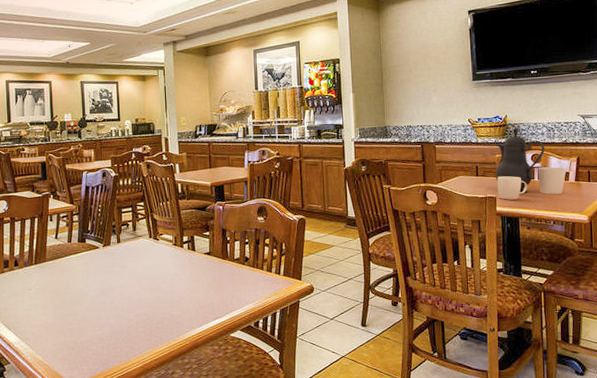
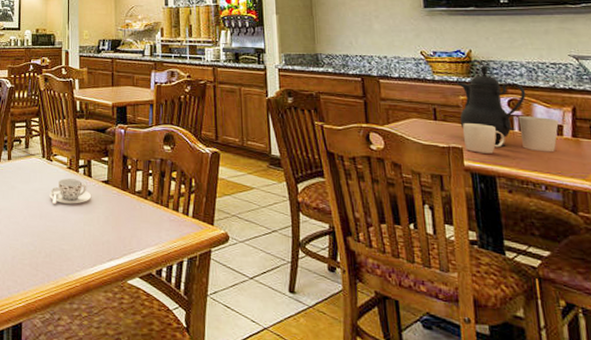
teacup: none [158,253,196,277] -> present [49,178,92,204]

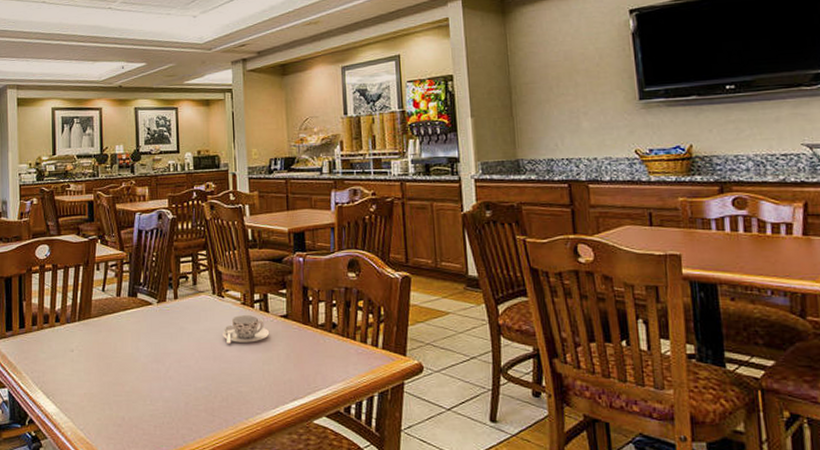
coffeepot: present [456,66,526,148] -> none [674,163,753,252]
mug: present [462,123,505,154] -> none [680,227,728,259]
dixie cup: present [518,116,559,153] -> none [743,215,788,254]

